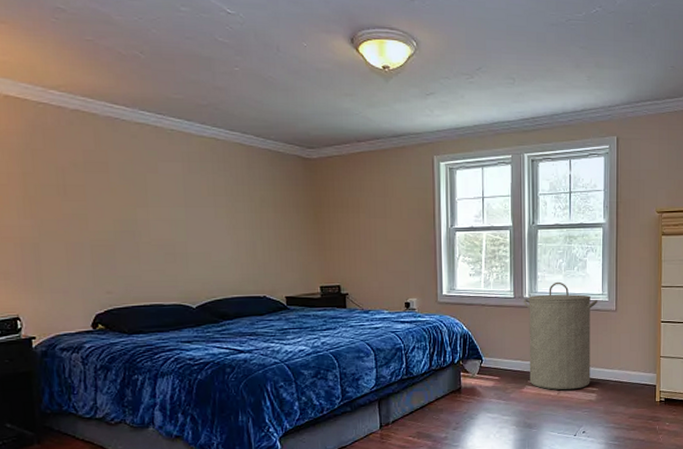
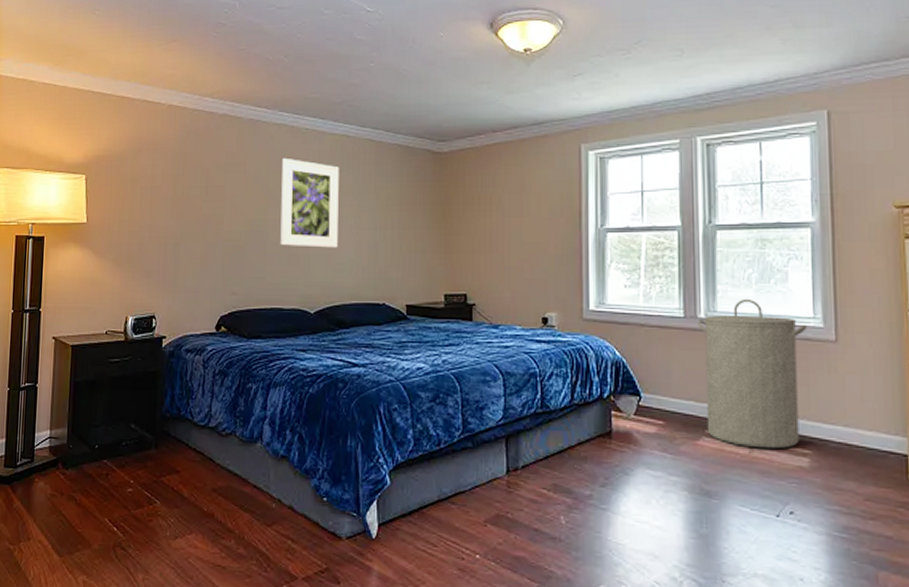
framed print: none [148,158,215,247] -> present [280,157,339,248]

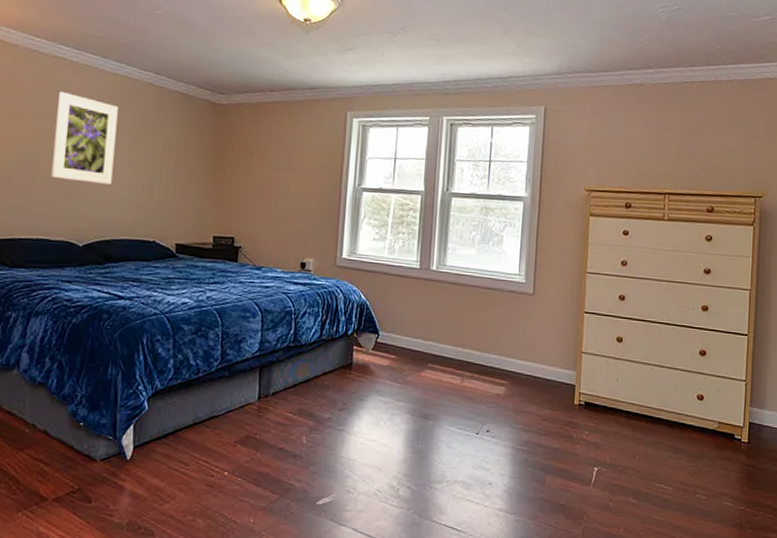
laundry hamper: present [698,298,808,449] -> none [429,255,514,380]

